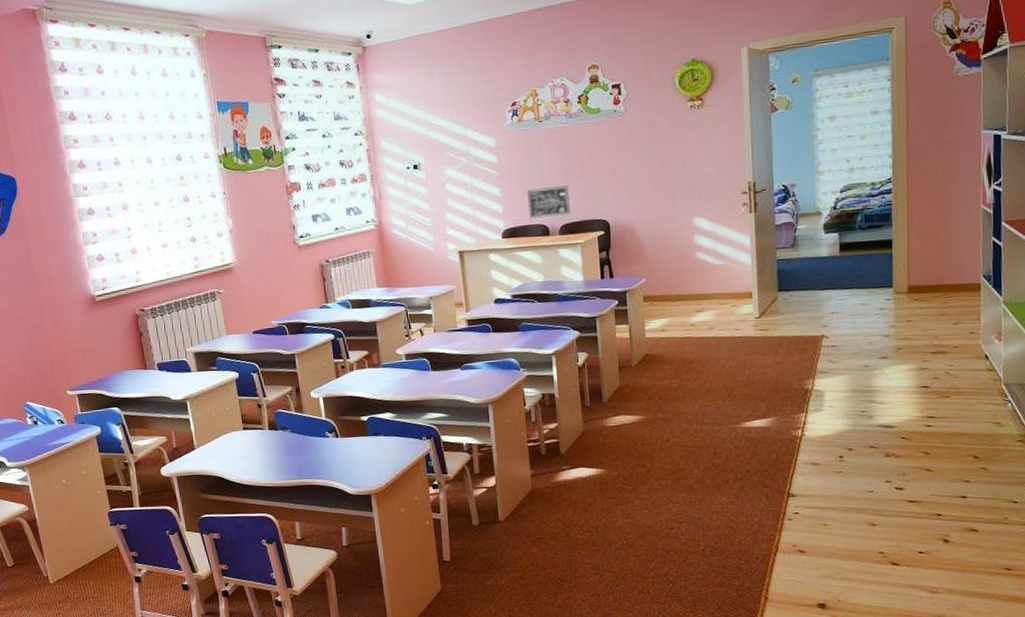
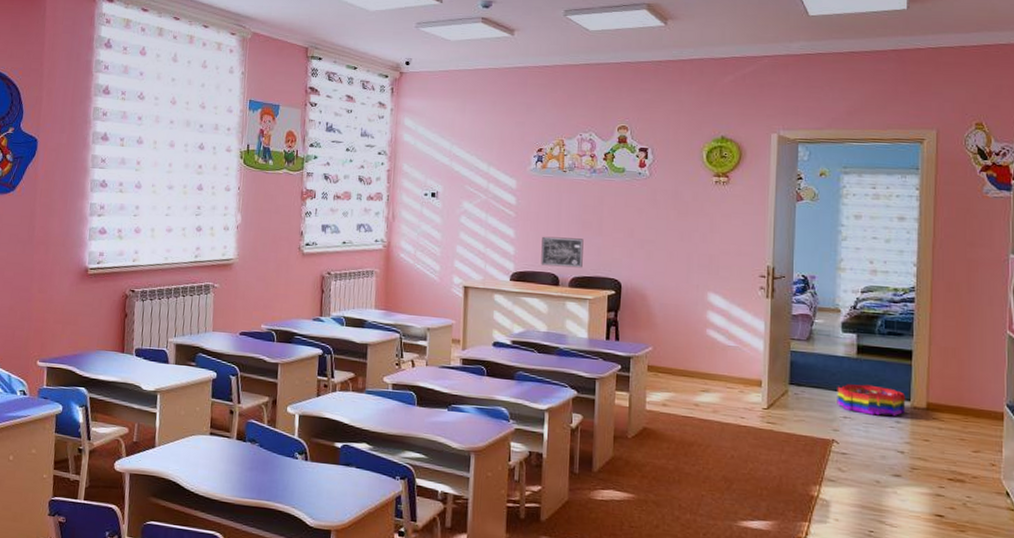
storage bin: none [823,278,889,307] -> present [837,384,906,417]

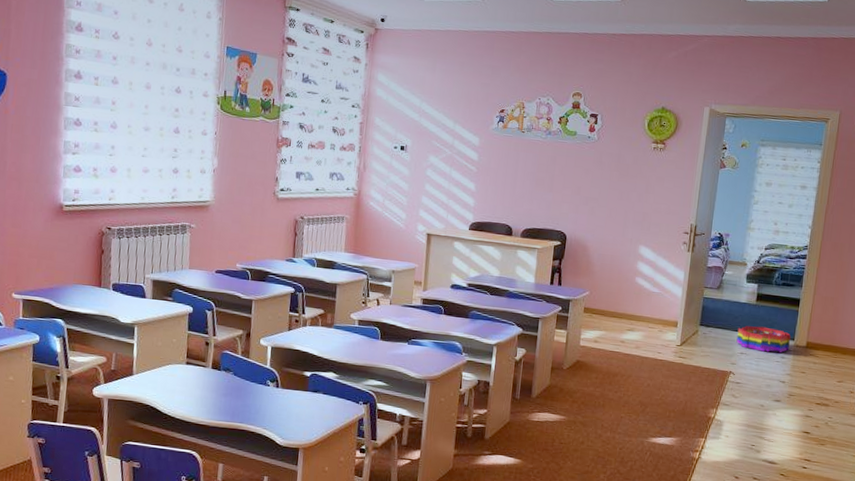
wall art: present [541,236,584,268] -> none [497,190,536,221]

